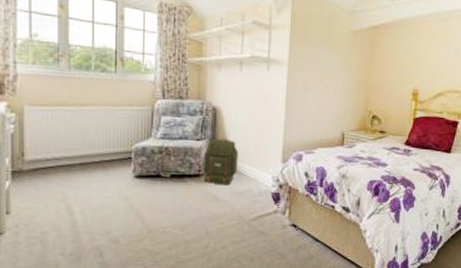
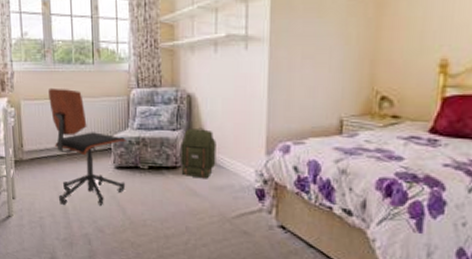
office chair: none [61,93,148,217] -> present [48,87,126,206]

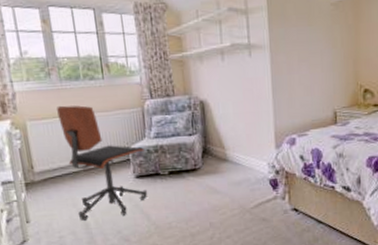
backpack: present [181,127,216,179] -> none [198,130,233,177]

